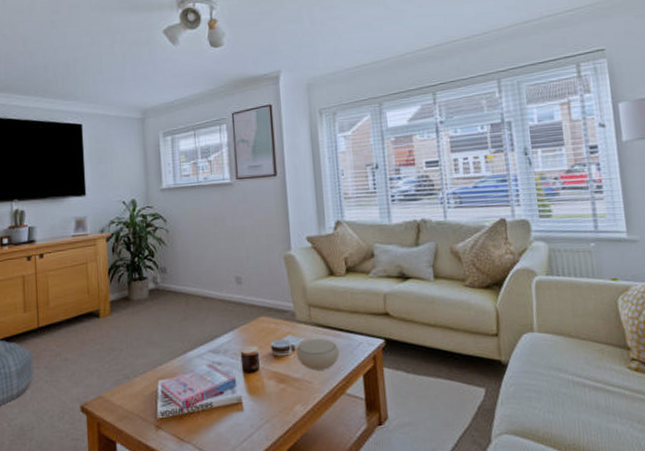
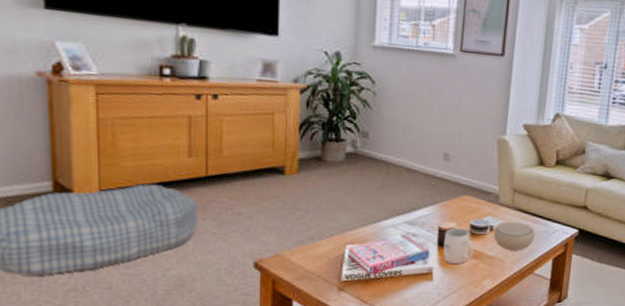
mug: none [248,351,280,392] -> present [443,227,474,265]

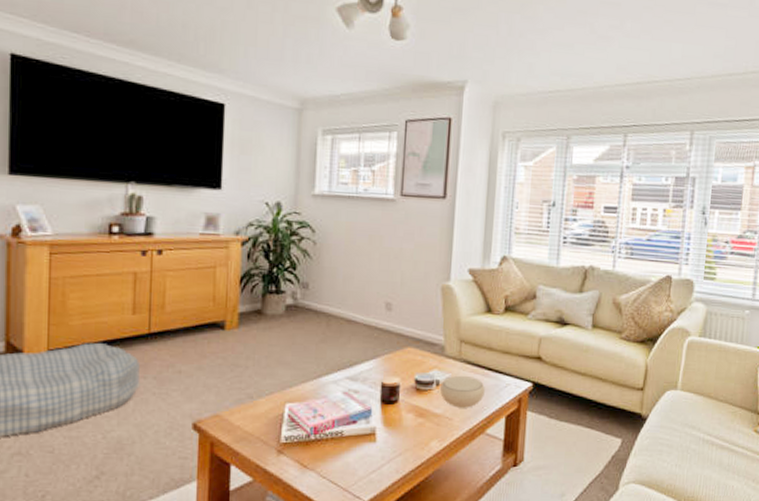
mug: present [443,227,474,265] -> none [386,383,420,424]

